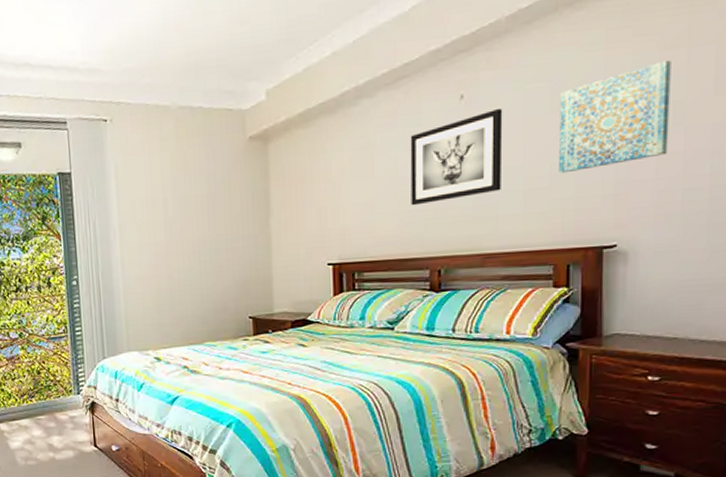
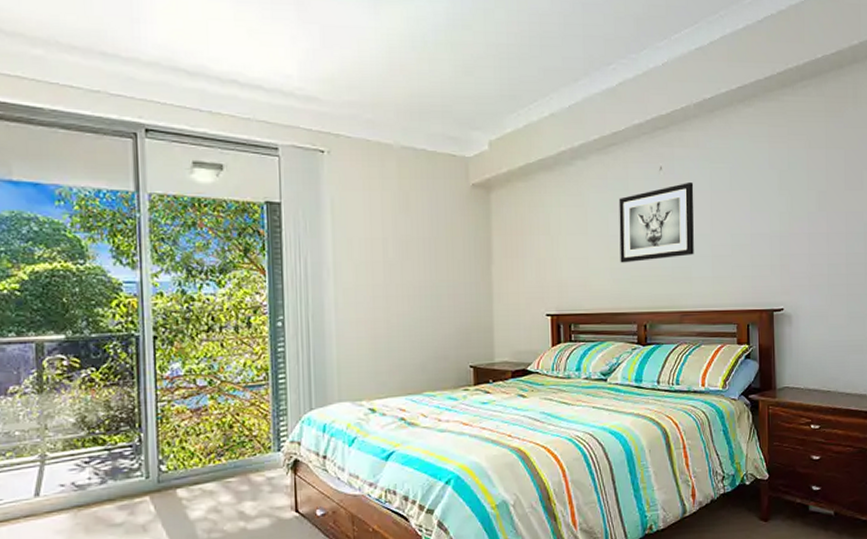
wall art: present [559,59,671,174] -> none [737,157,816,244]

